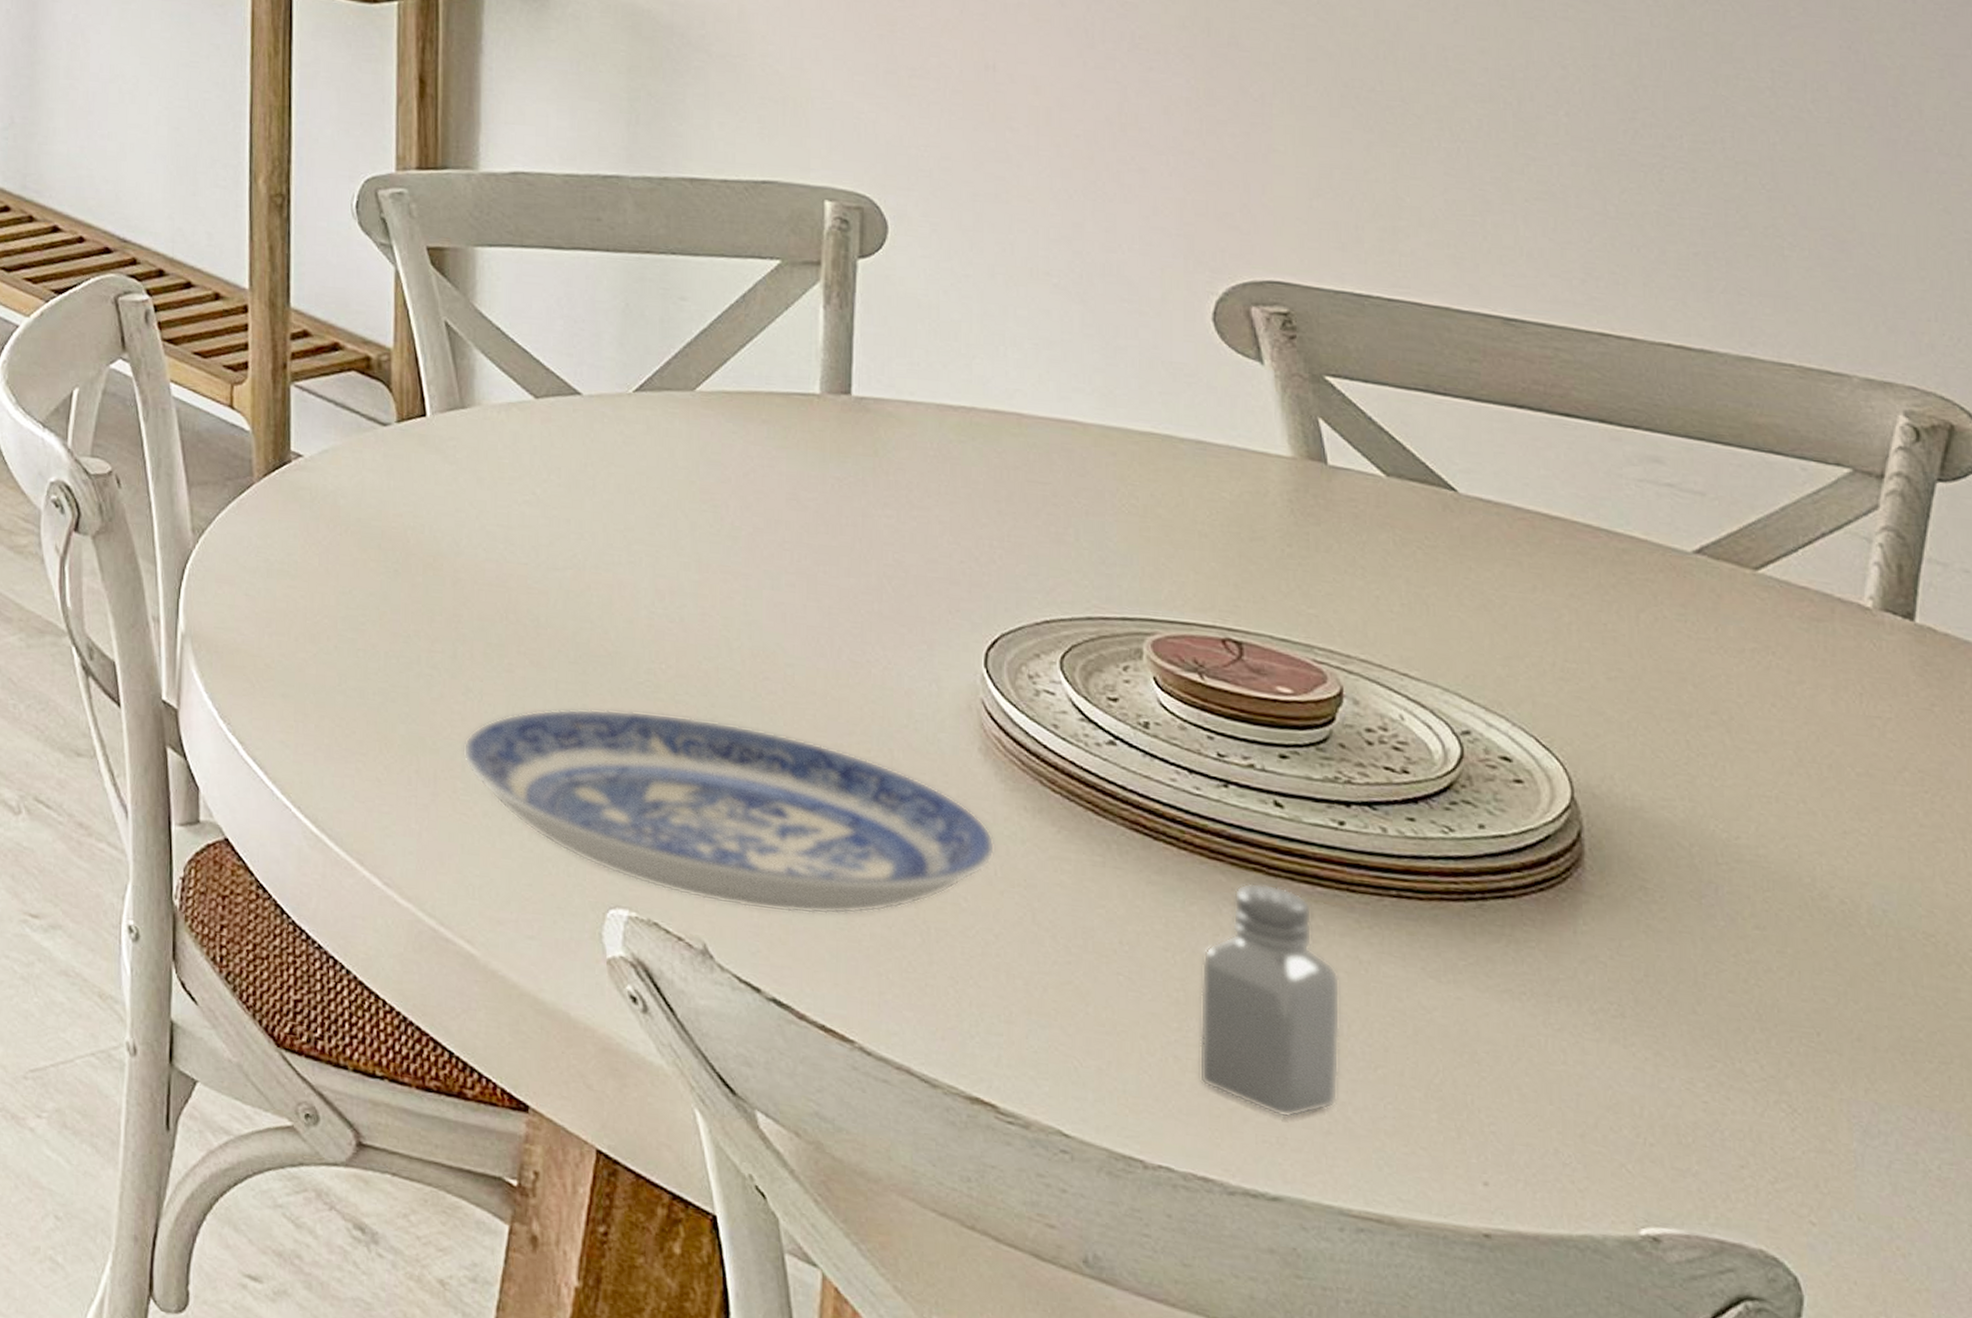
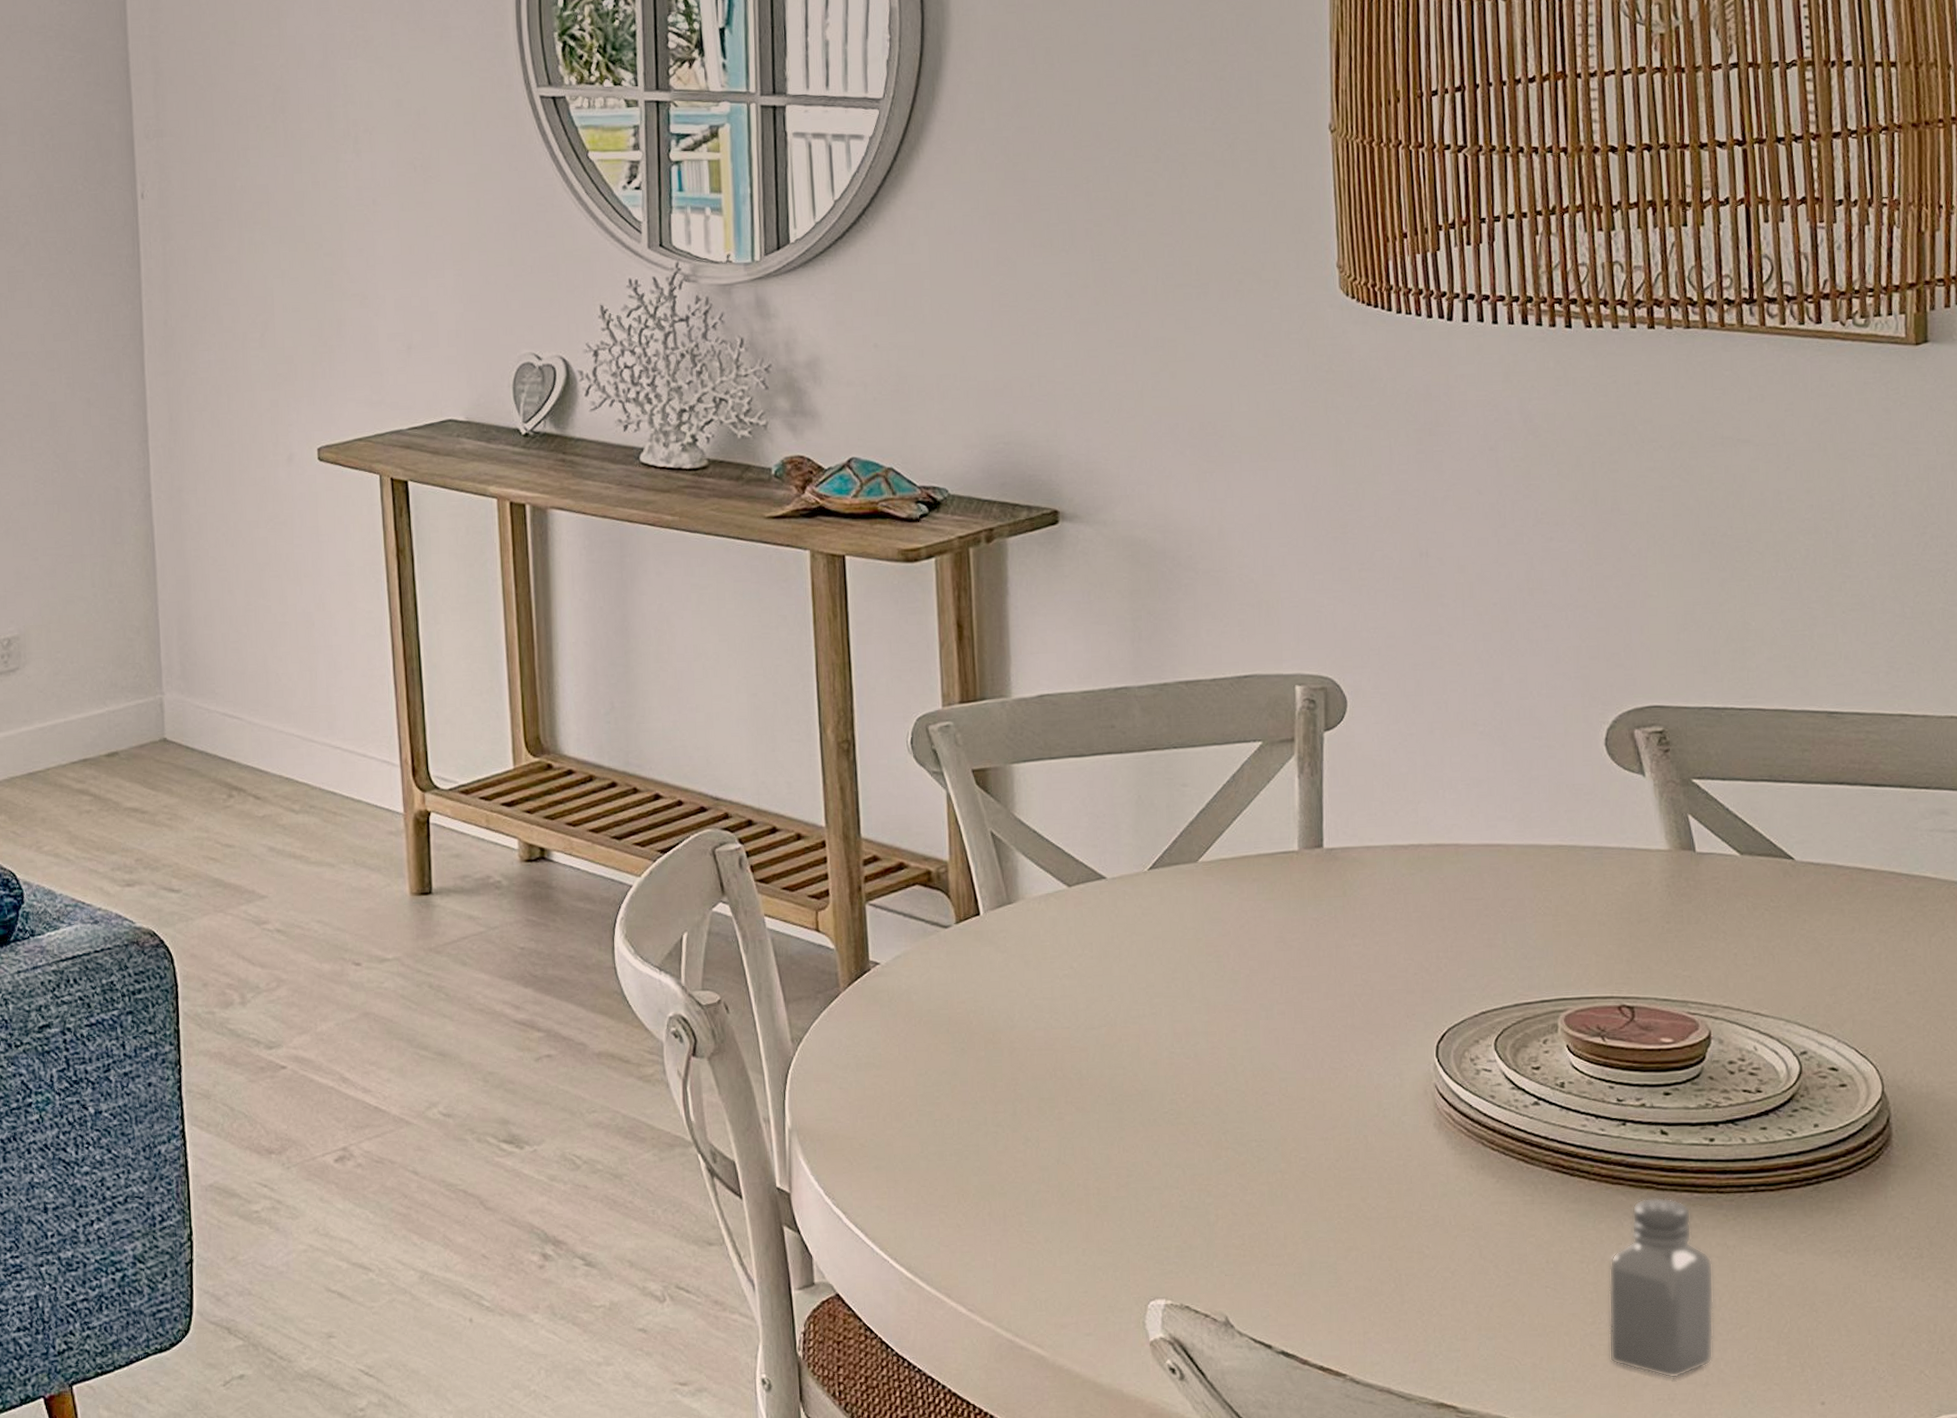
plate: present [463,708,996,915] -> none [1026,1134,1450,1282]

